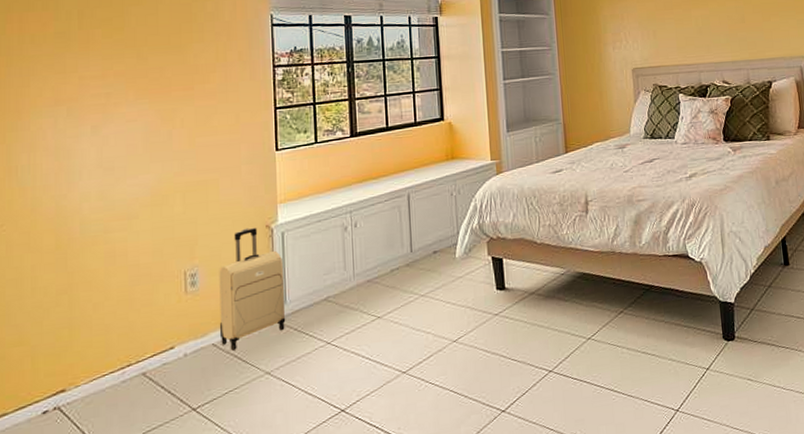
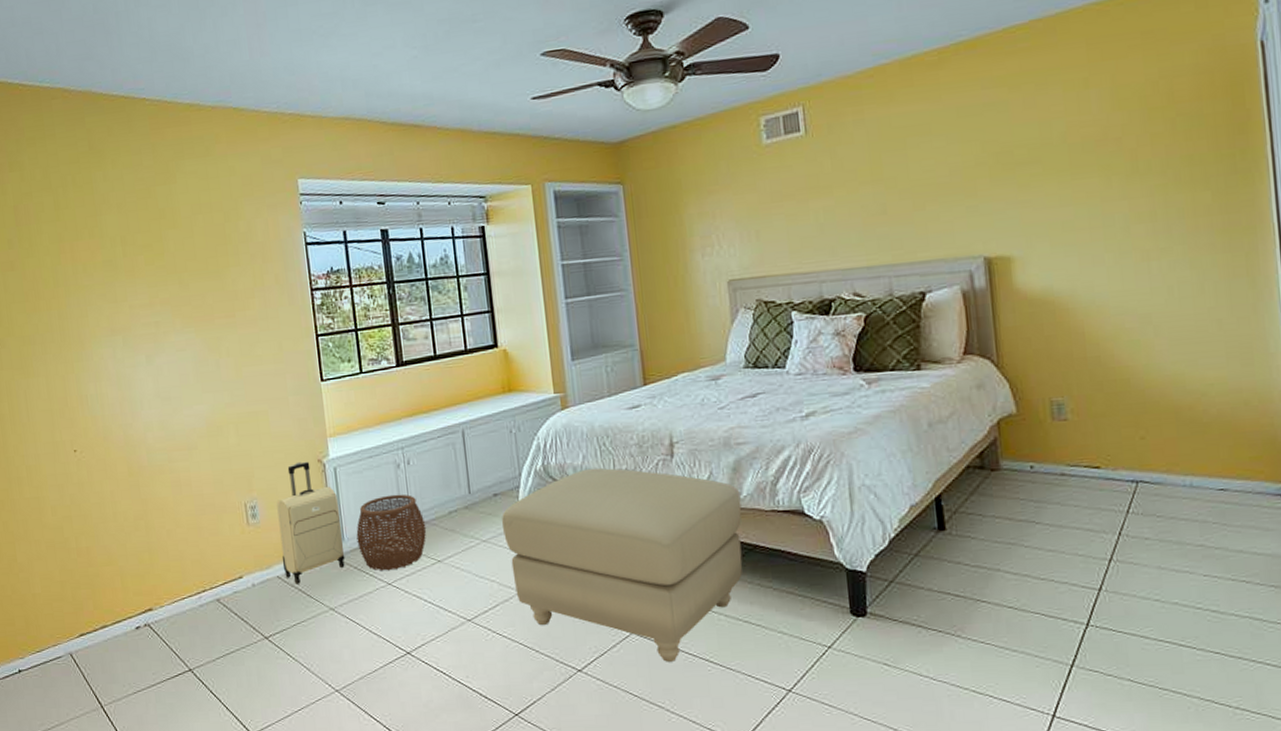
woven basket: none [299,255,369,331] -> present [356,494,427,571]
ottoman: none [440,224,642,395] -> present [502,467,743,662]

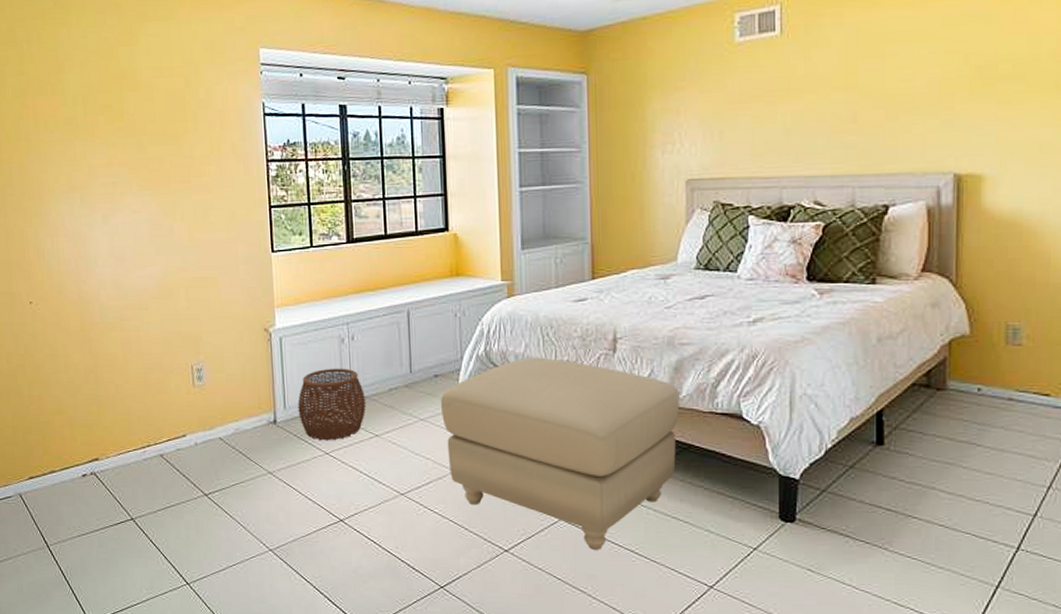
suitcase: present [276,461,345,584] -> none [222,329,286,447]

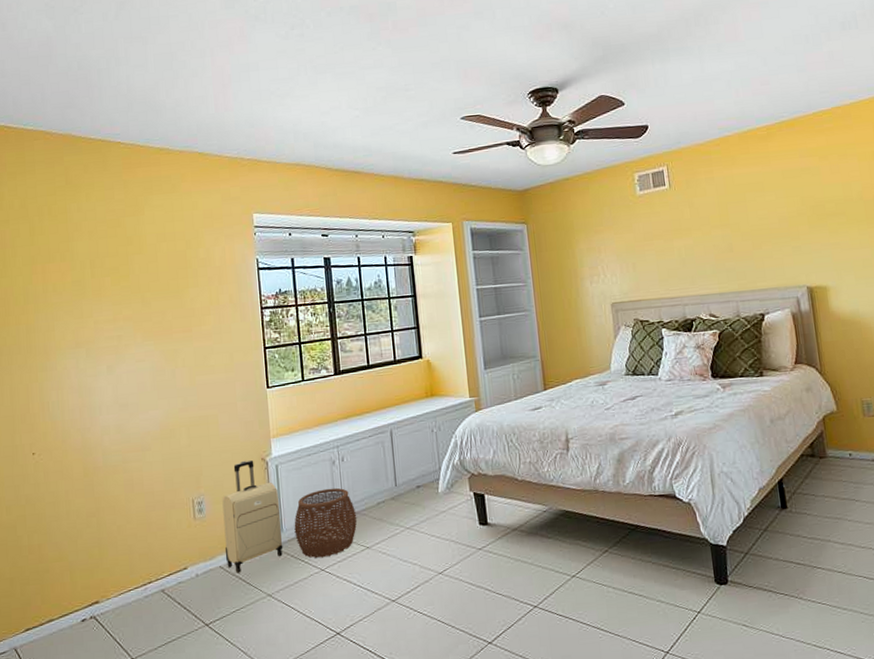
suitcase: none [222,329,286,447] -> present [222,459,283,573]
ottoman: present [441,357,680,550] -> none [424,461,627,632]

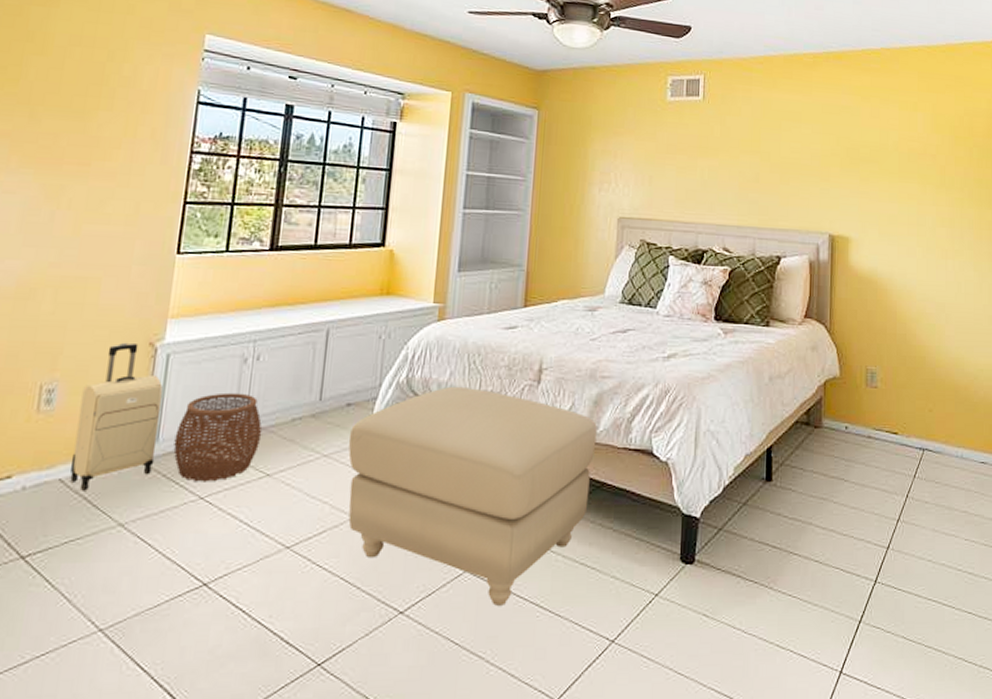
ottoman: none [424,461,627,632] -> present [348,386,597,606]

